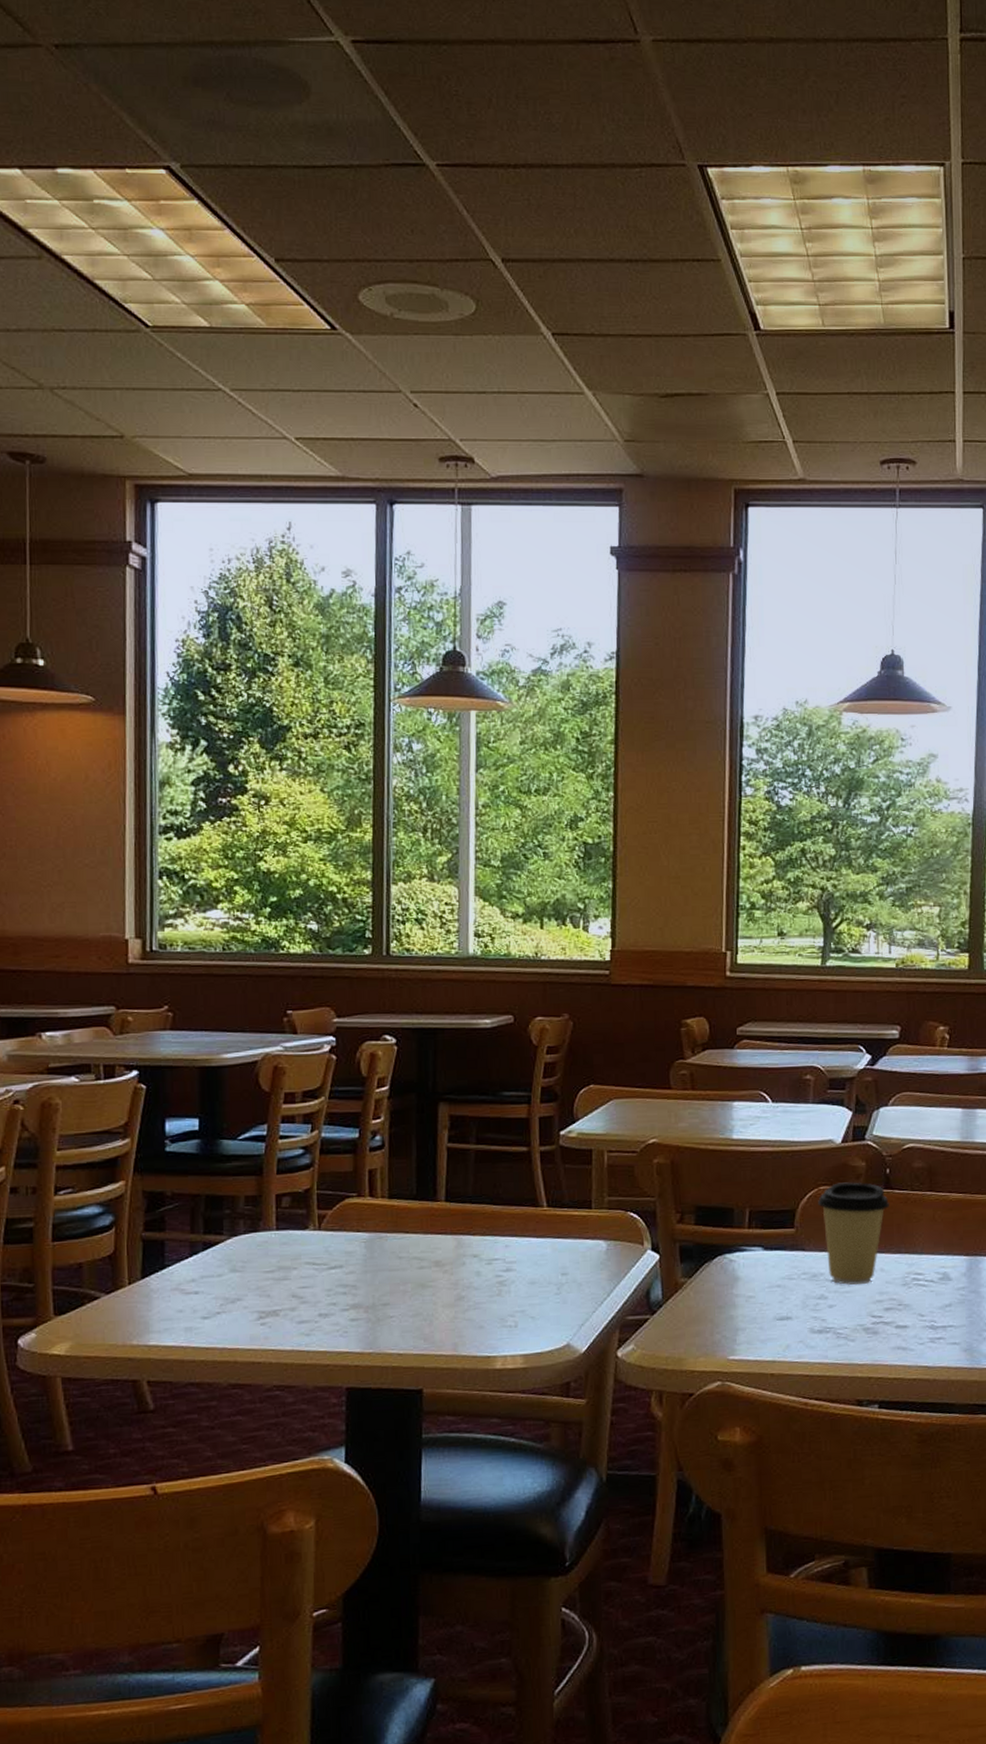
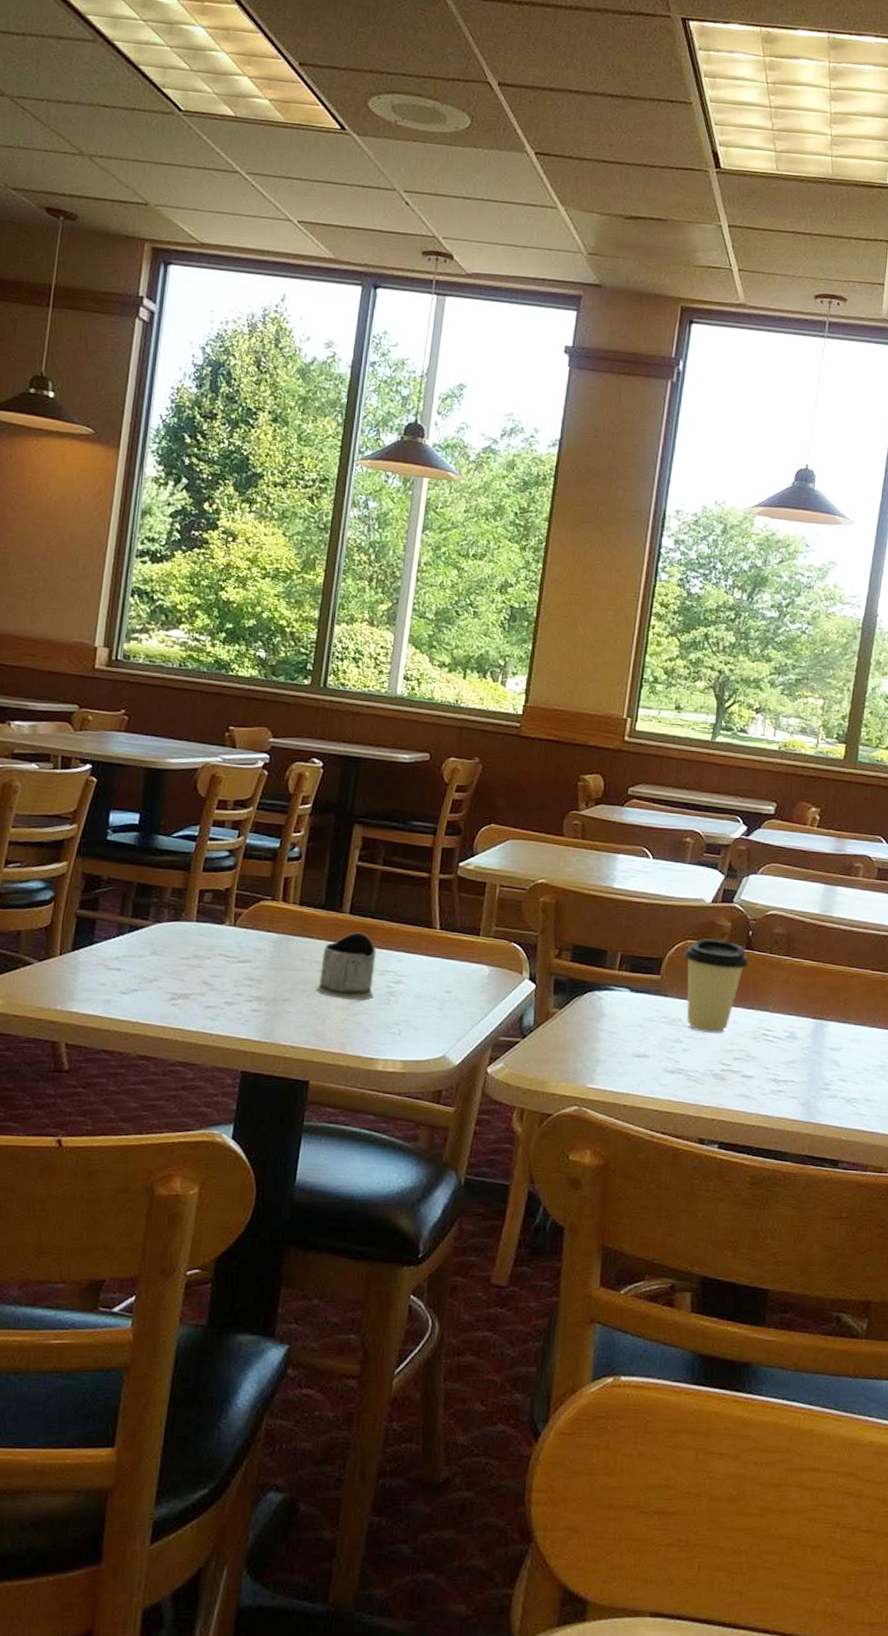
tea glass holder: none [418,1220,483,1296] -> present [315,932,376,1000]

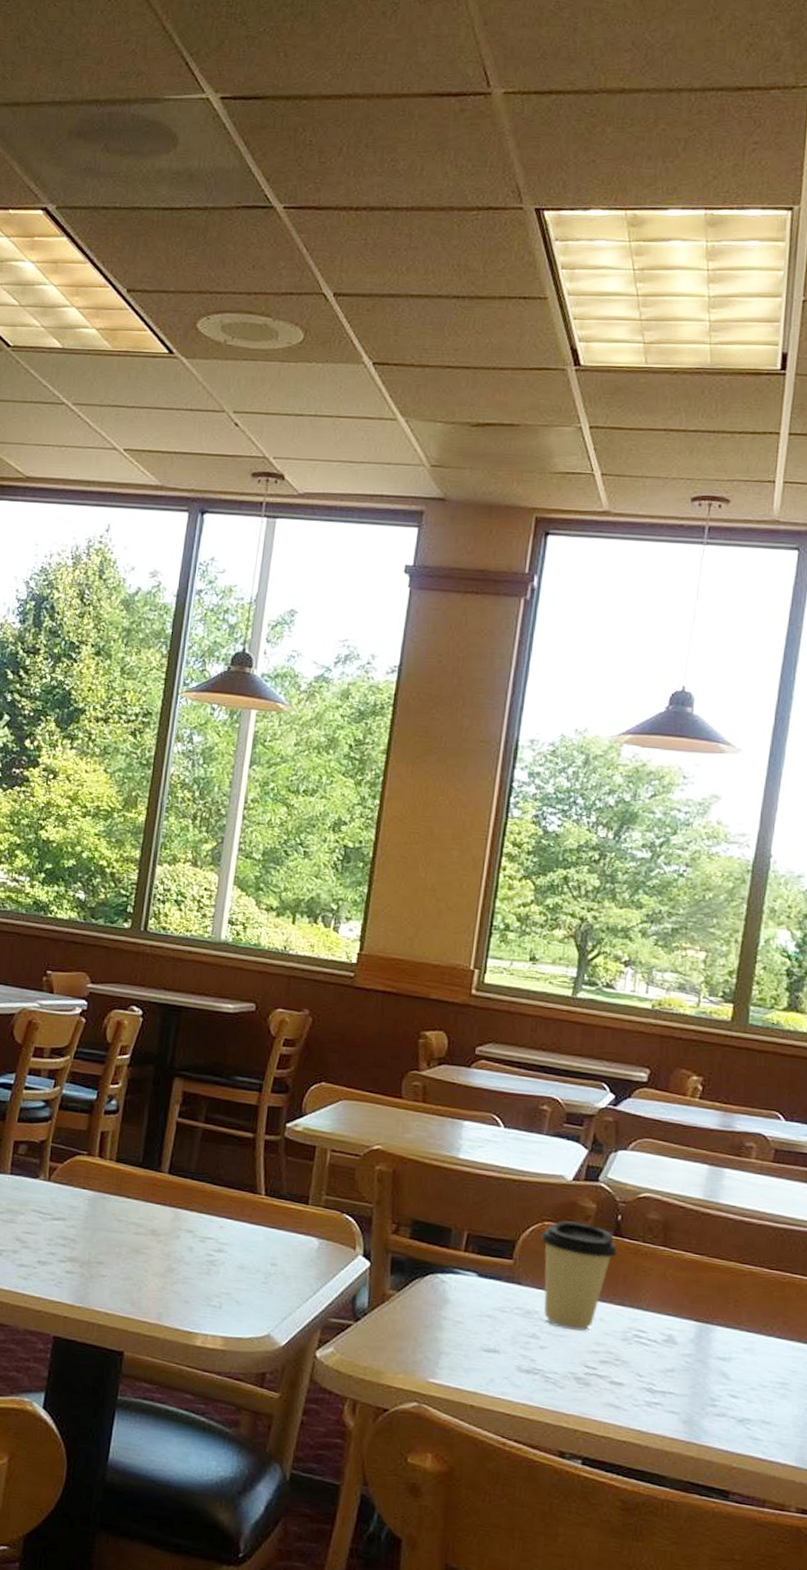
tea glass holder: present [315,932,376,1000] -> none [132,1194,197,1268]

